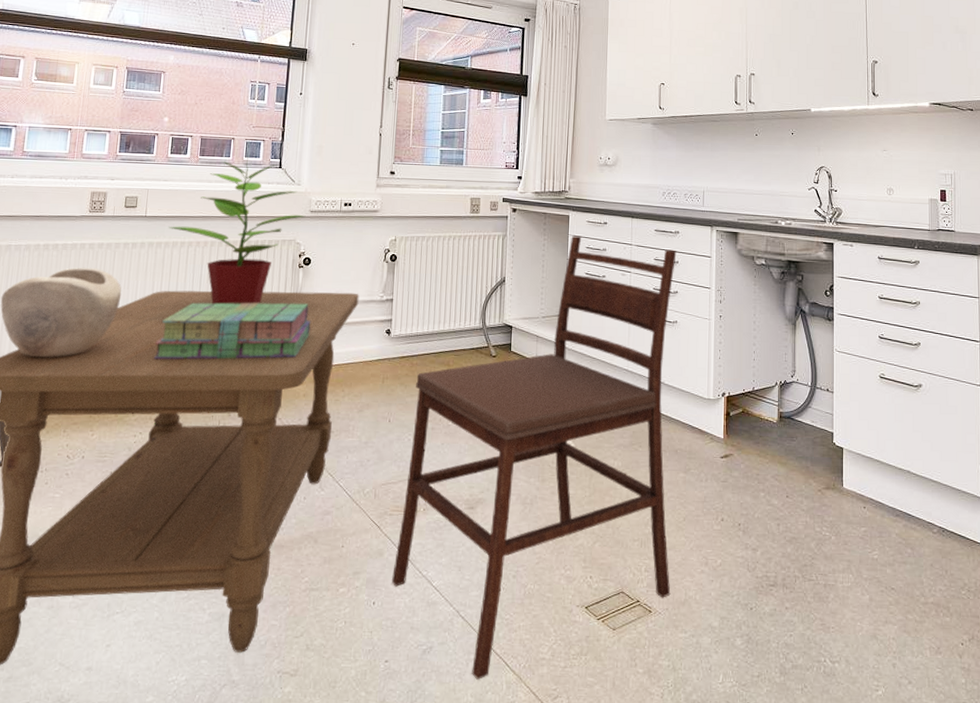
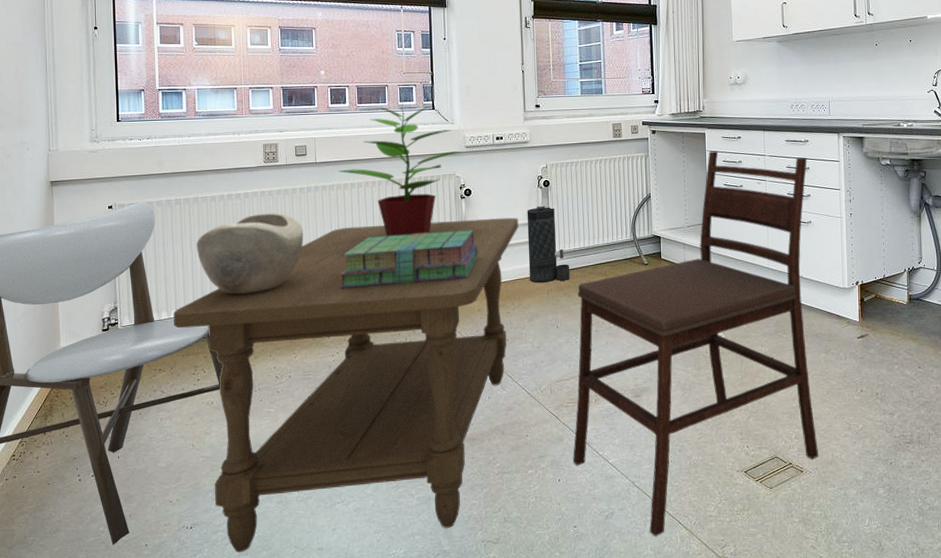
canister: none [364,281,410,369] -> present [527,205,570,283]

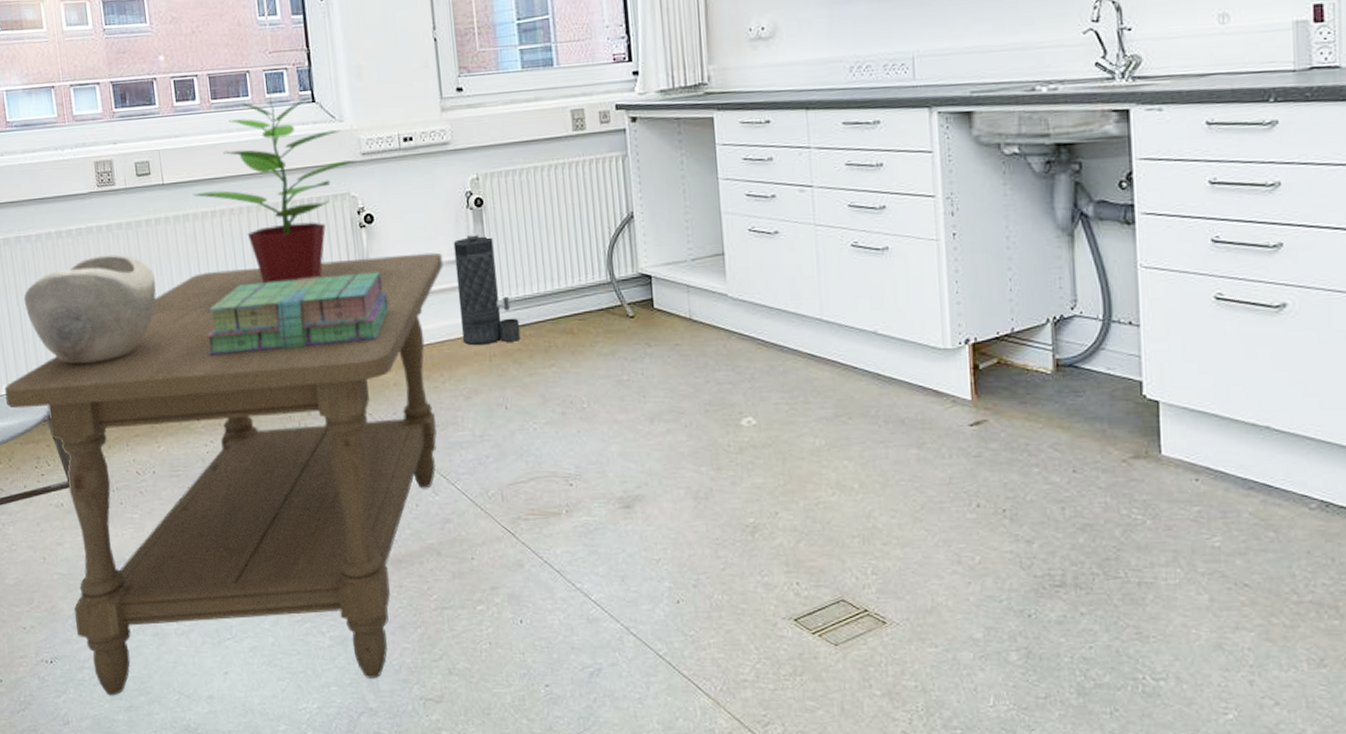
dining chair: present [573,151,819,536] -> none [532,143,911,705]

